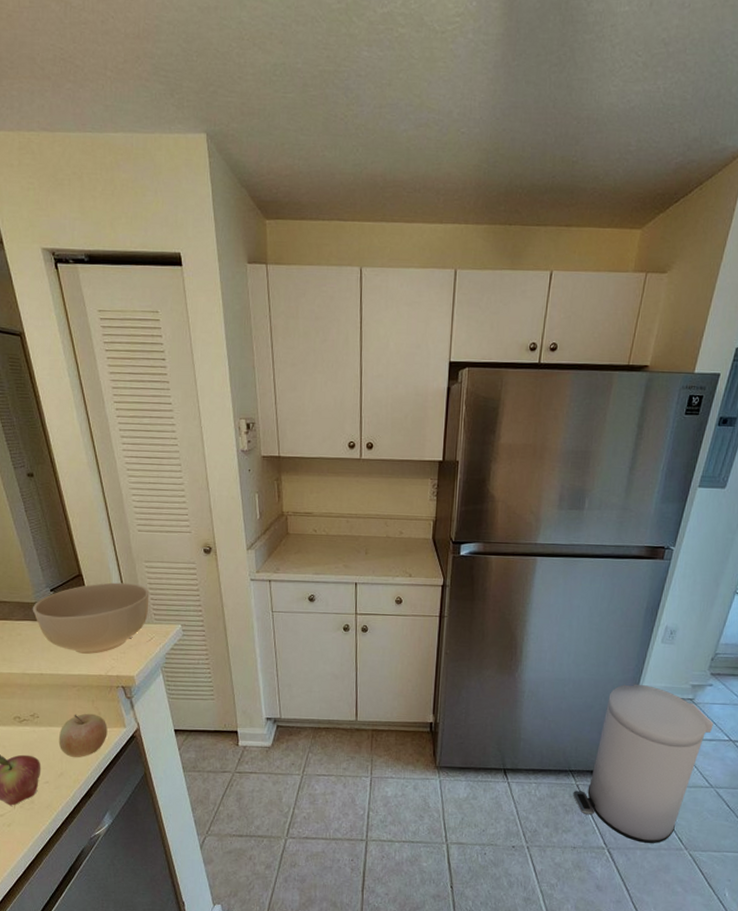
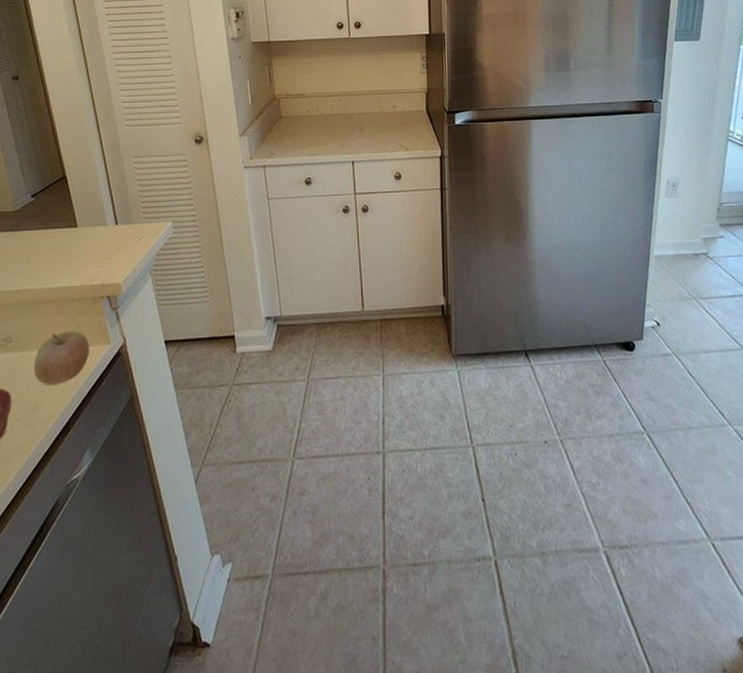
bowl: present [32,582,149,654] -> none [10,181,138,263]
pedal bin: present [573,683,714,843] -> none [601,242,733,422]

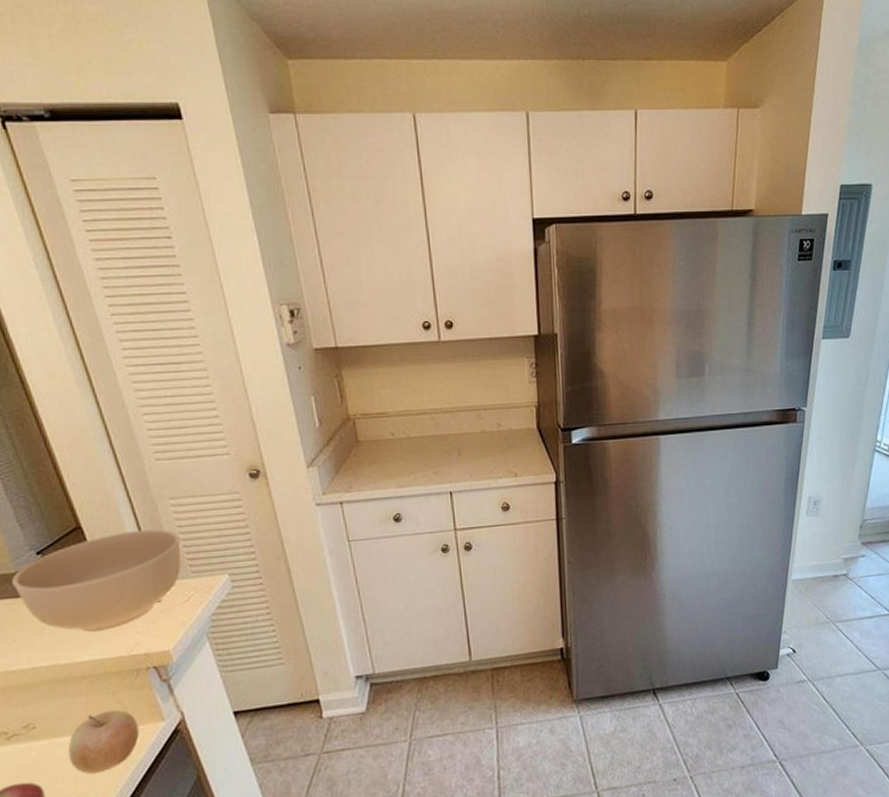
bowl: none [10,181,138,263] -> present [11,529,182,632]

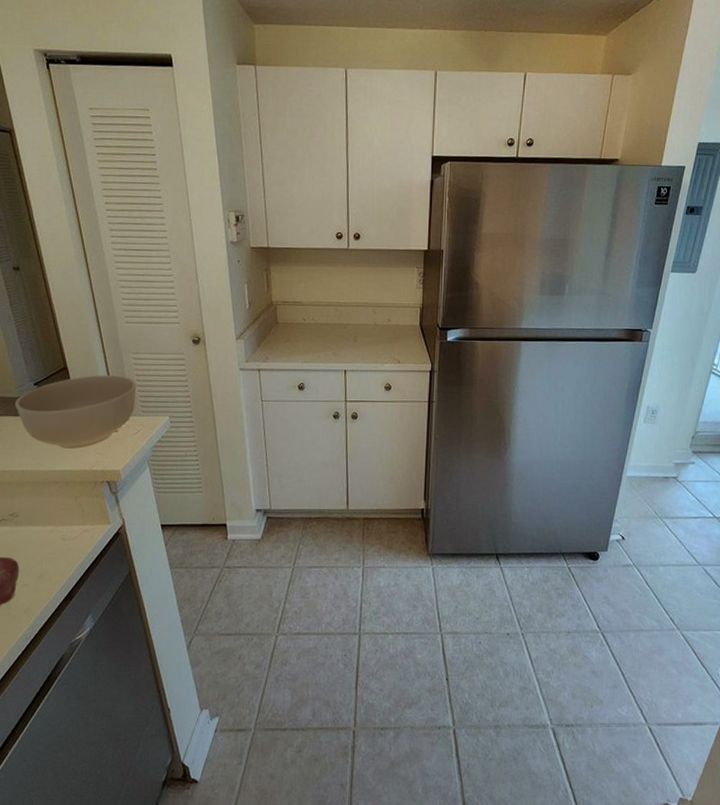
fruit: present [67,710,140,775] -> none [39,510,91,558]

